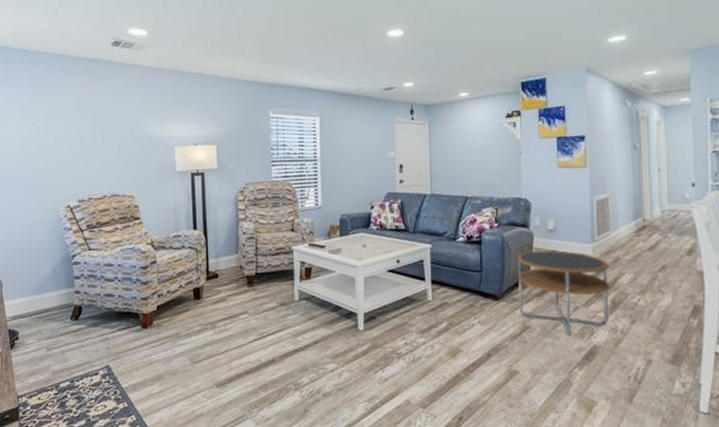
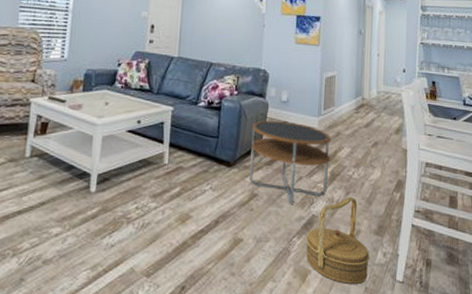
basket: none [588,325,665,415] -> present [305,196,369,284]

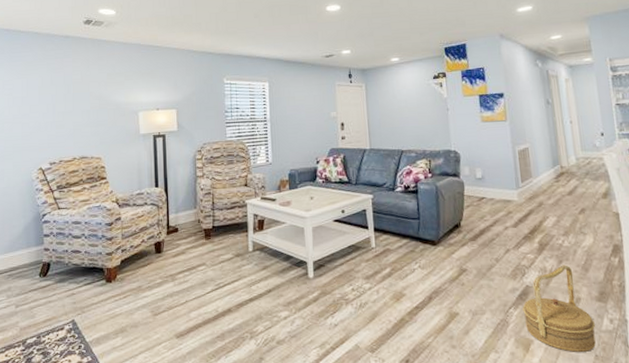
side table: present [249,120,331,204] -> none [451,197,538,276]

